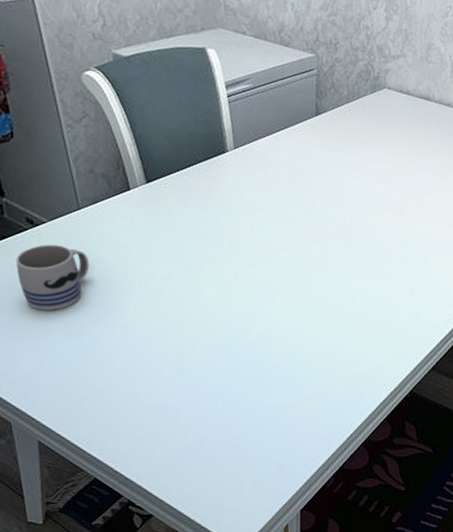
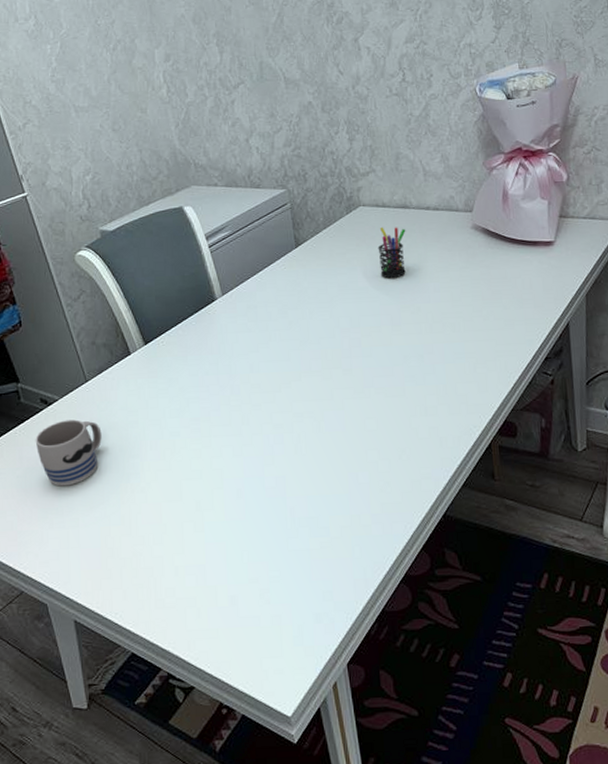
pen holder: none [393,113,424,167] -> present [378,226,406,279]

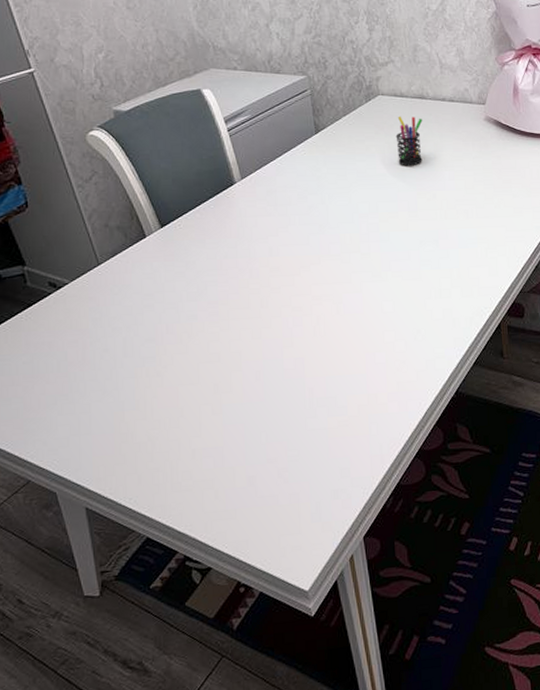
mug: present [35,419,102,487] -> none [43,303,115,372]

